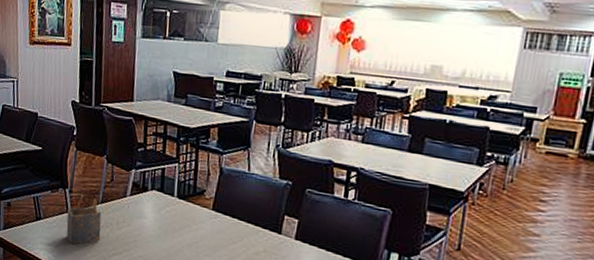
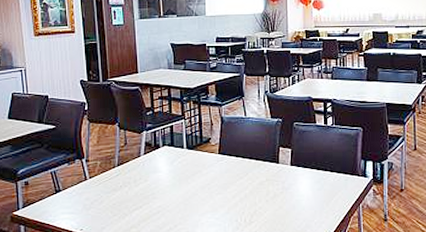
napkin holder: present [66,198,102,245] -> none [86,163,120,208]

